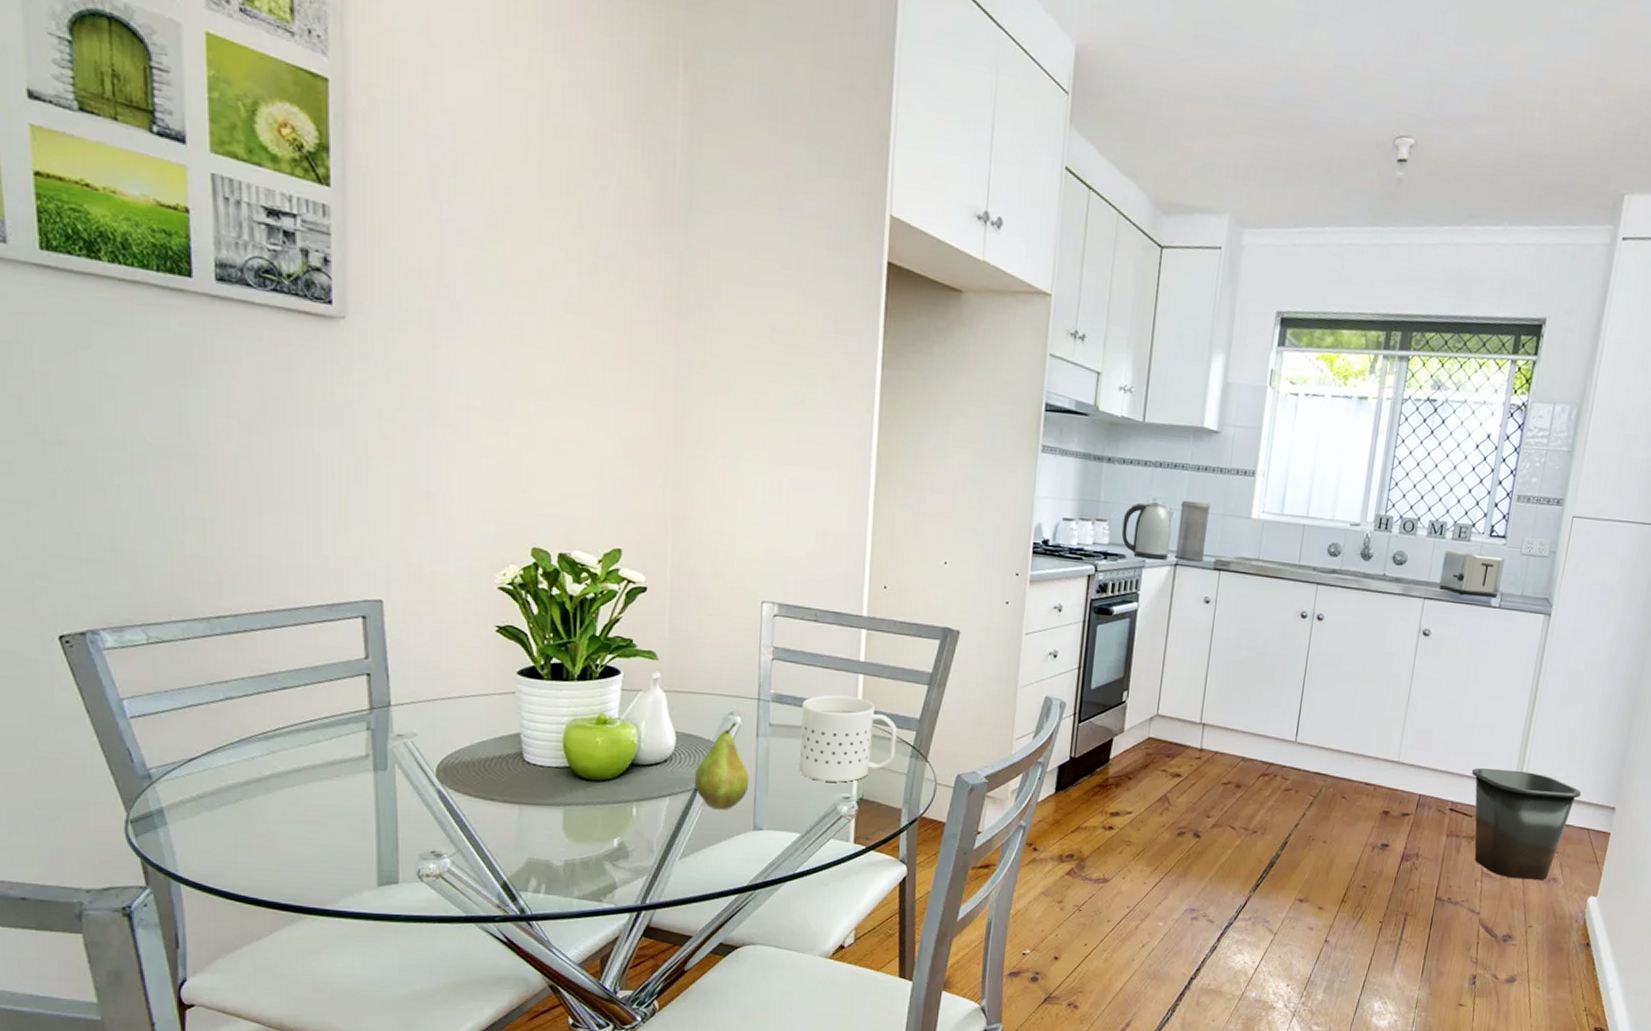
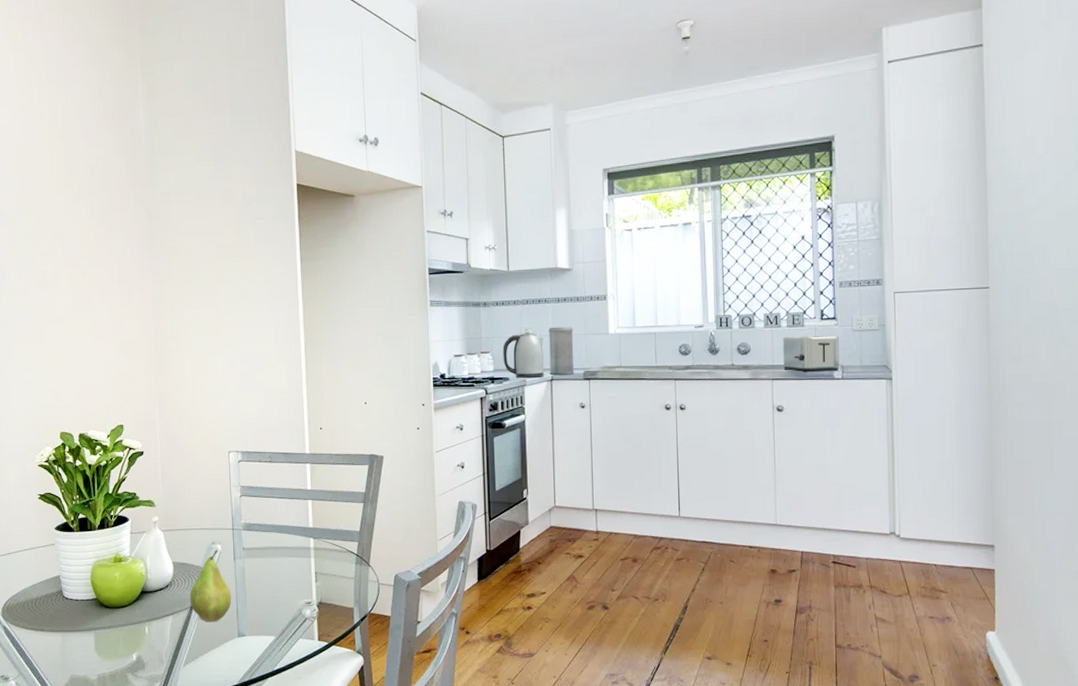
mug: present [798,695,897,783] -> none [267,518,343,591]
waste bin: present [1471,767,1582,881] -> none [846,520,958,621]

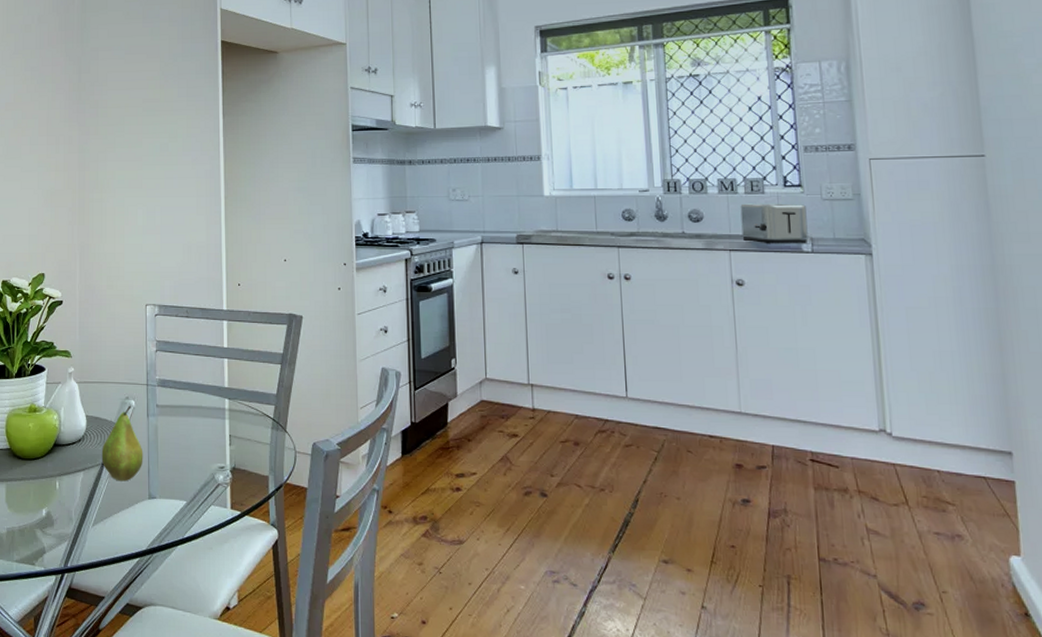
kettle: present [502,332,544,378] -> none [429,192,474,240]
canister: present [549,326,575,375] -> none [478,187,507,238]

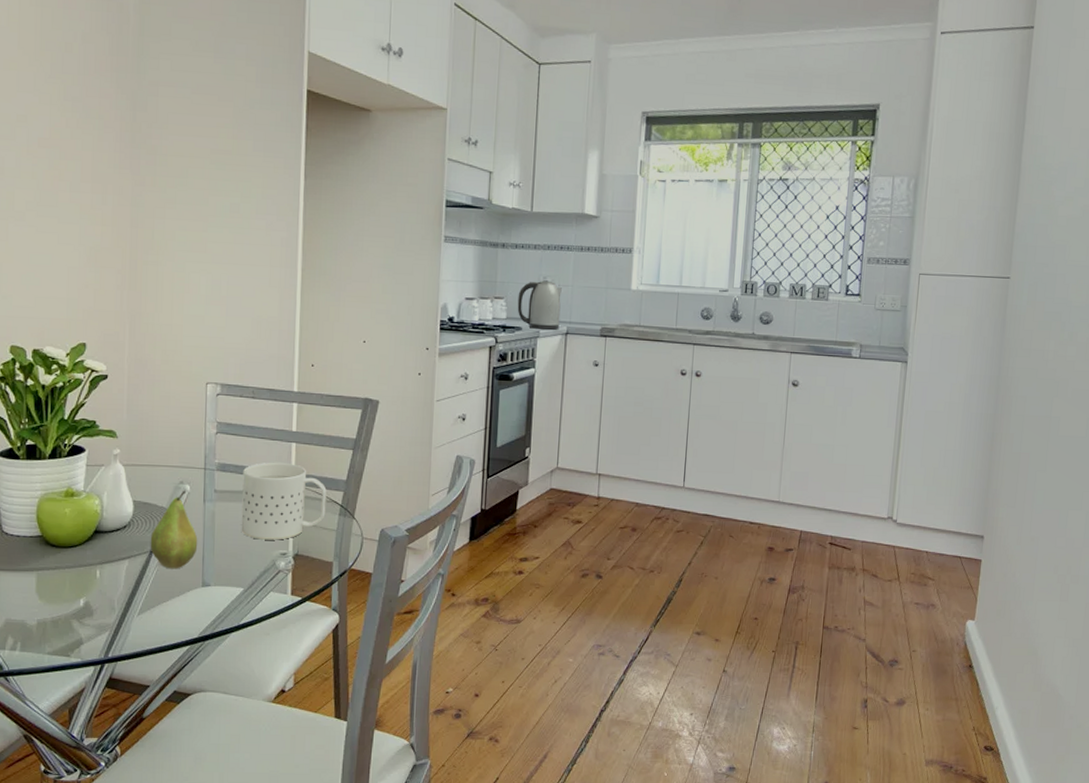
mug: none [181,377,259,454] -> present [241,462,327,540]
kettle: none [429,192,474,240] -> present [517,280,562,330]
toaster: present [740,203,808,244] -> none [803,309,861,350]

